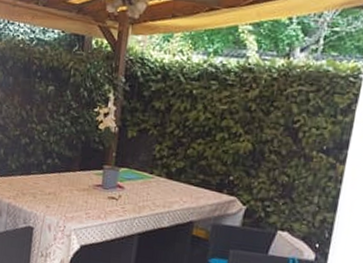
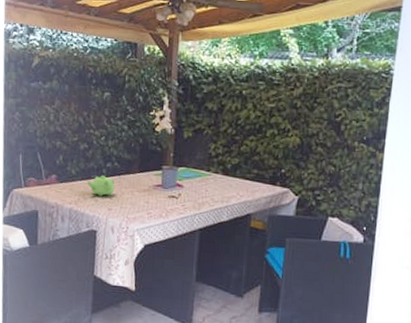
teapot: none [26,172,55,193] -> present [86,176,115,197]

